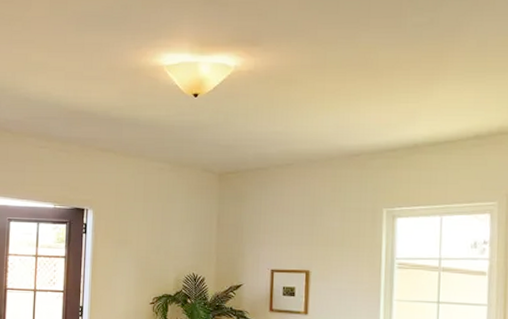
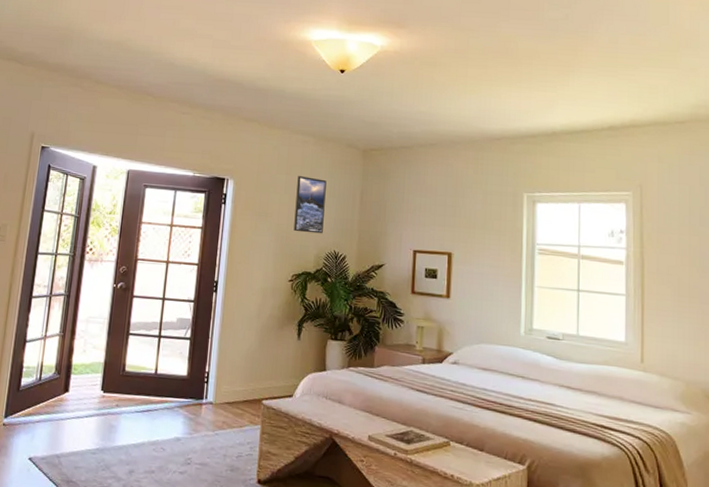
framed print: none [153,203,183,258] -> present [293,176,327,234]

